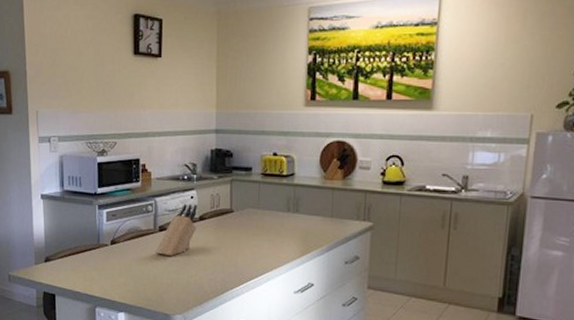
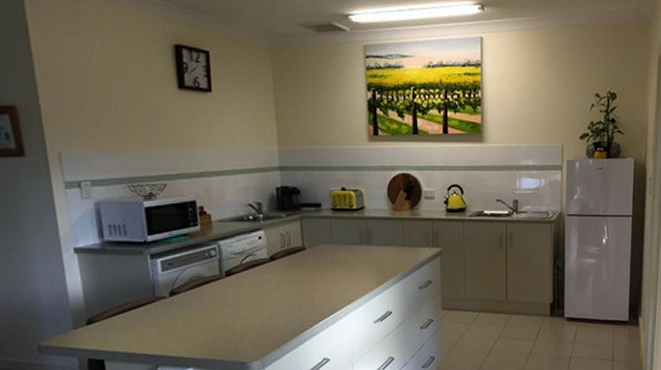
knife block: present [154,204,197,256] -> none [222,245,268,301]

